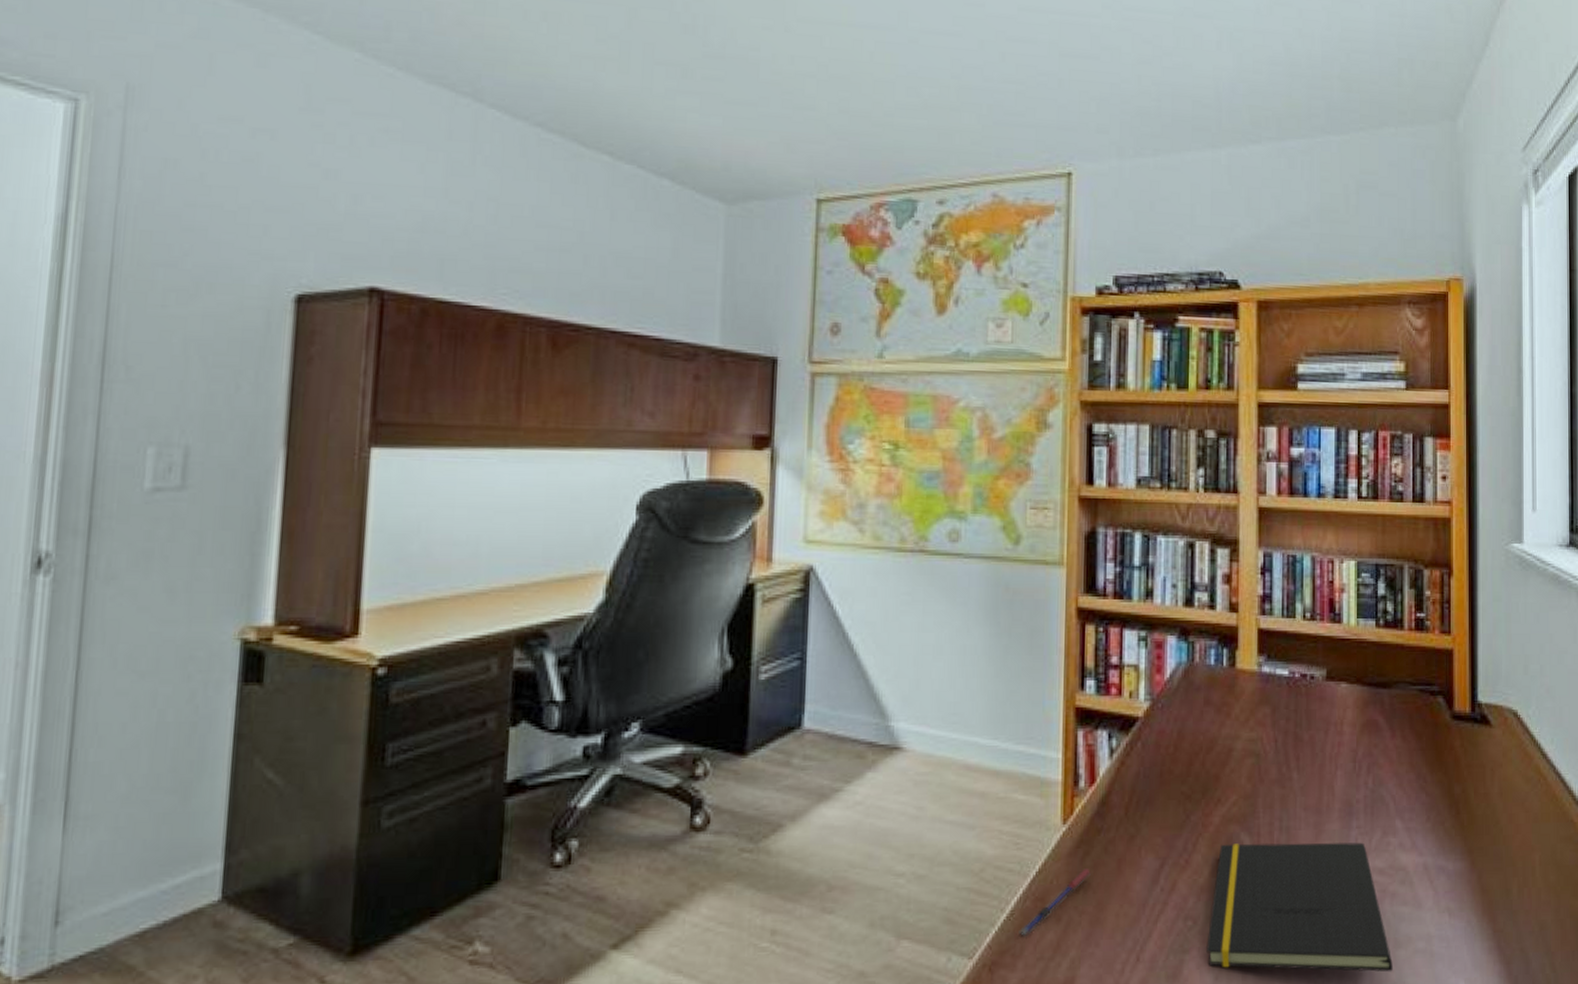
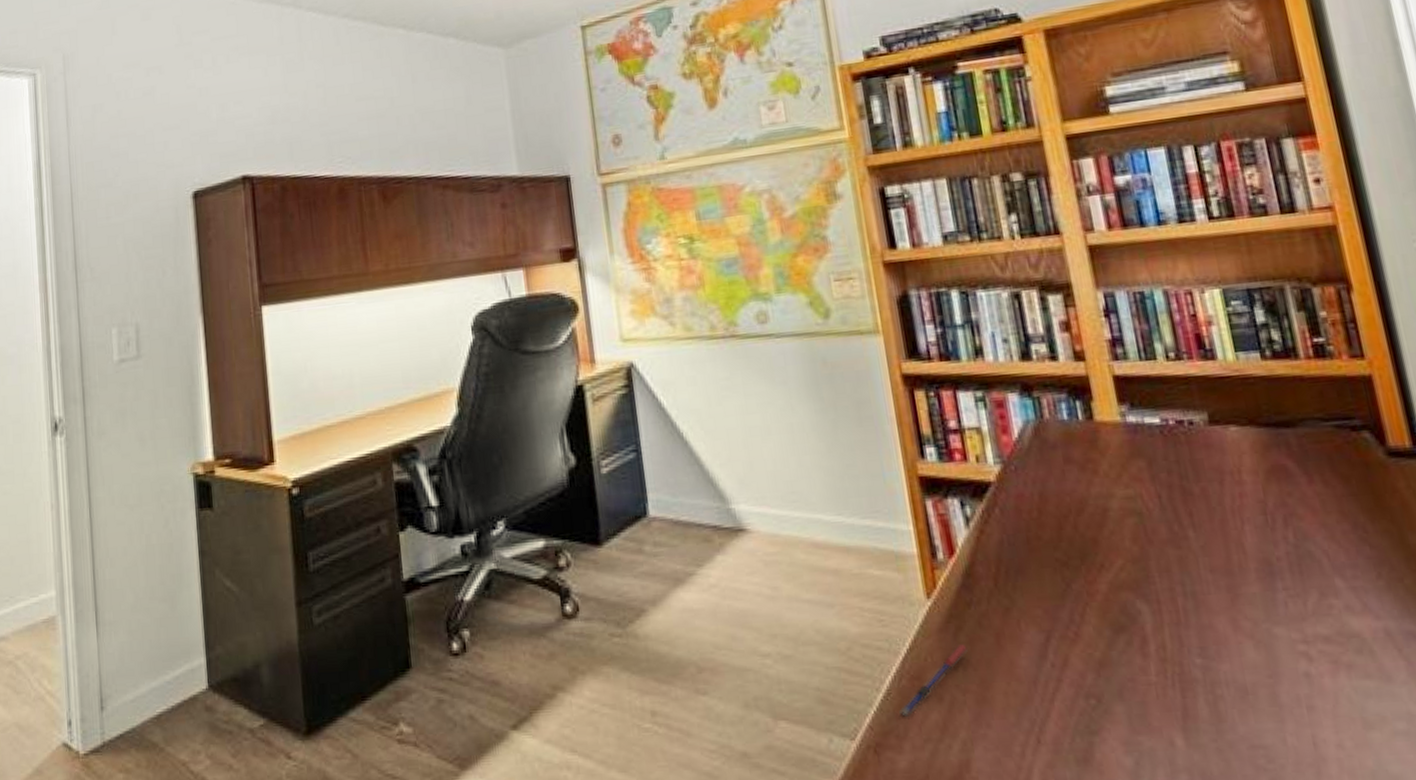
notepad: present [1206,842,1393,972] -> none [1113,606,1368,758]

